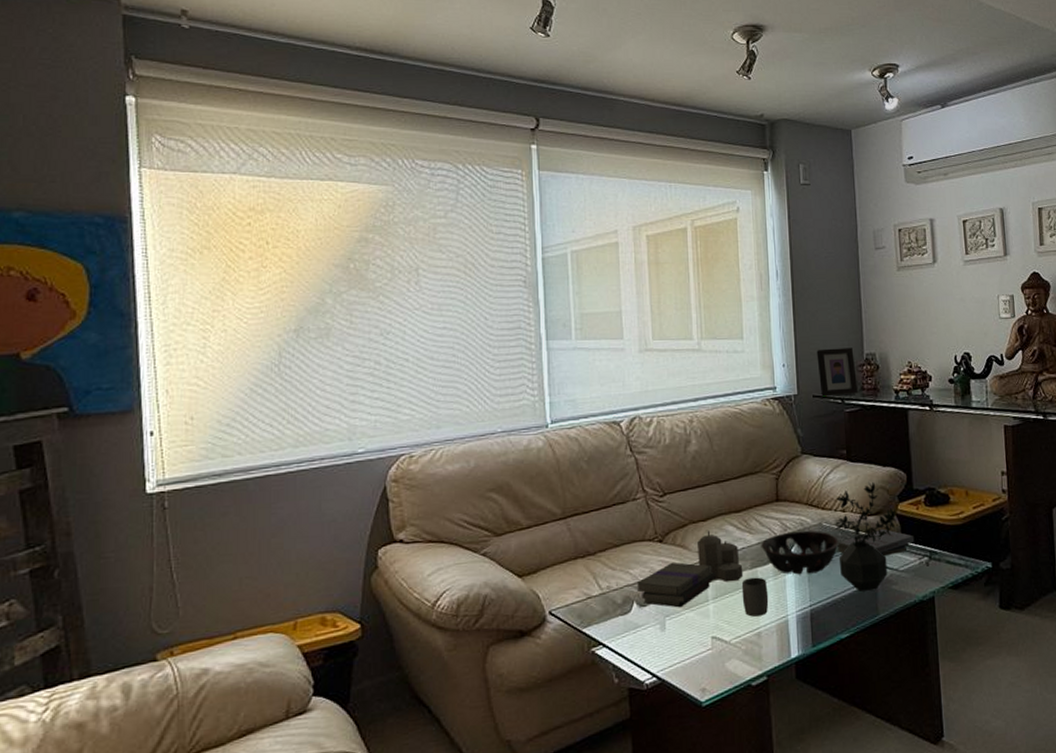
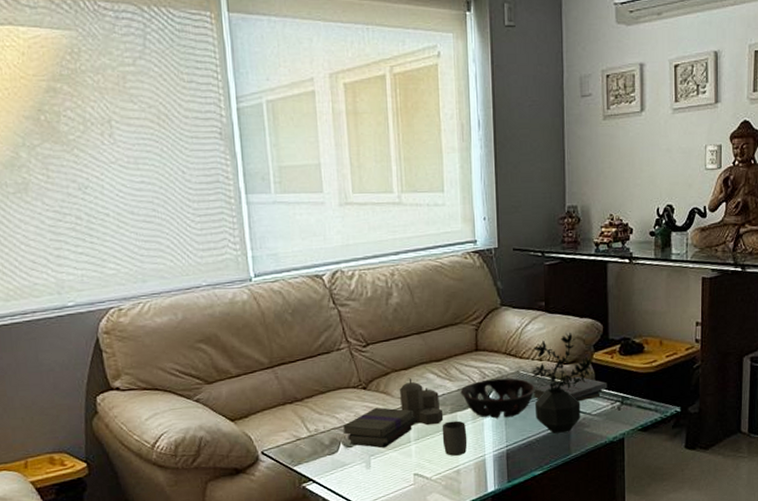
picture frame: present [816,347,858,397] -> none [518,200,558,250]

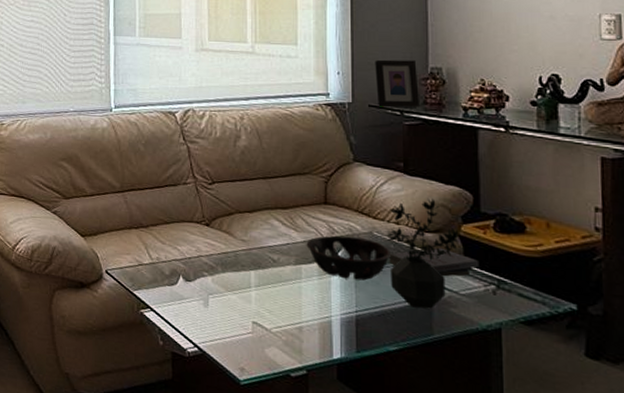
books: present [342,407,418,449] -> none [183,245,260,289]
candle: present [400,379,444,426] -> none [243,222,287,274]
mug: present [442,420,468,456] -> none [284,273,312,312]
picture frame: none [518,200,558,250] -> present [375,59,419,108]

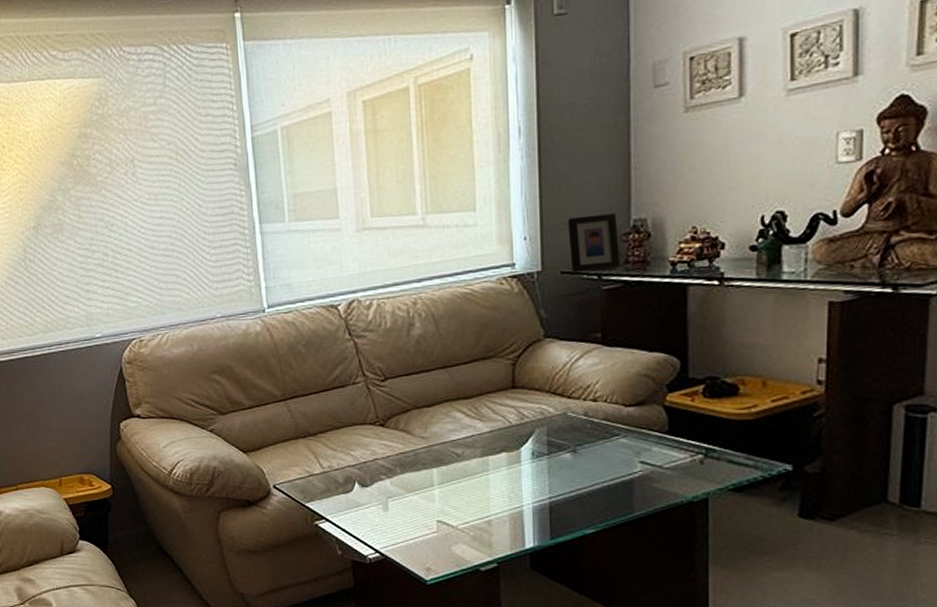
decorative bowl: present [306,235,392,281] -> none [493,420,589,466]
potted plant: present [387,197,459,309] -> none [583,368,664,487]
books: present [389,247,480,277] -> none [586,421,686,452]

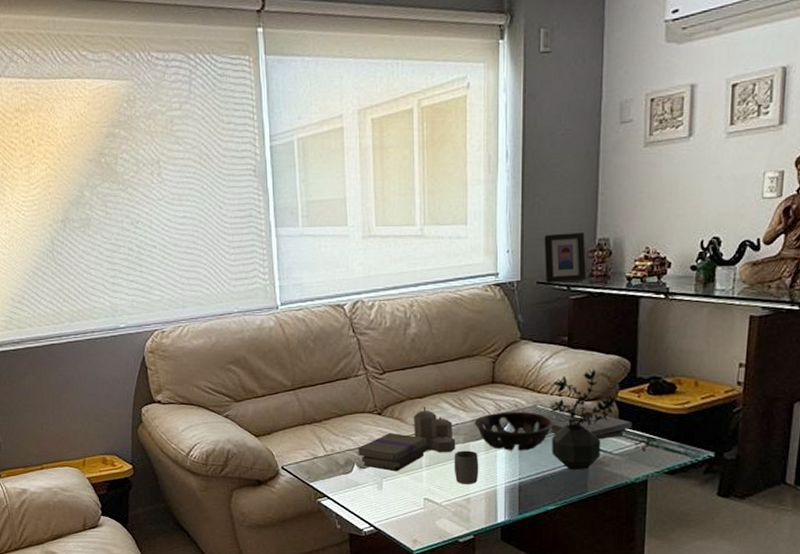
books: none [357,446,443,491] -> present [357,432,431,472]
candle: none [422,417,473,469] -> present [414,407,456,453]
mug: none [470,465,501,504] -> present [454,450,479,484]
decorative bowl: none [493,420,589,466] -> present [474,411,554,451]
potted plant: none [583,368,664,487] -> present [550,368,616,470]
books: none [586,421,686,452] -> present [551,413,633,440]

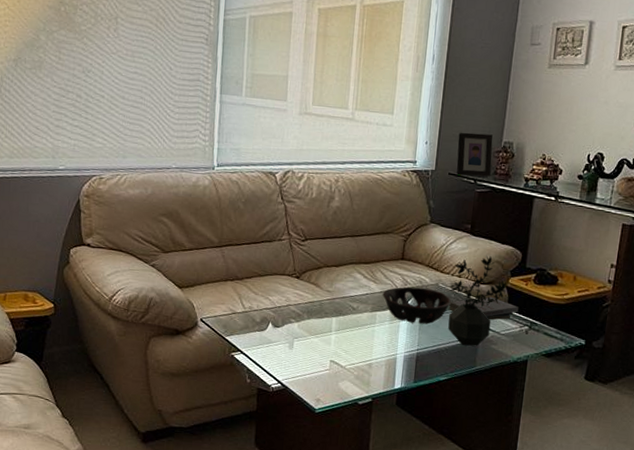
books: present [357,432,431,472] -> none [273,295,341,333]
candle: present [414,407,456,453] -> none [327,275,365,320]
mug: present [454,450,479,484] -> none [360,319,383,351]

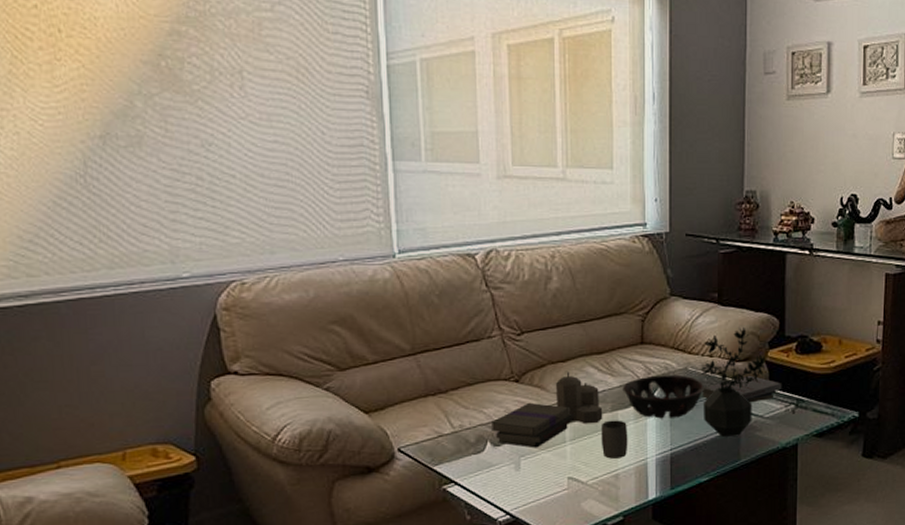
books: none [273,295,341,333] -> present [490,402,575,448]
candle: none [327,275,365,320] -> present [556,372,603,424]
mug: none [360,319,383,351] -> present [601,420,628,459]
picture frame: present [456,132,493,177] -> none [692,183,734,236]

